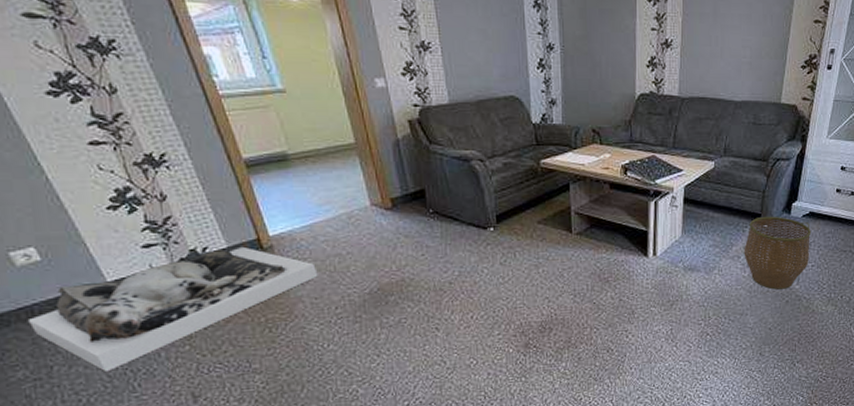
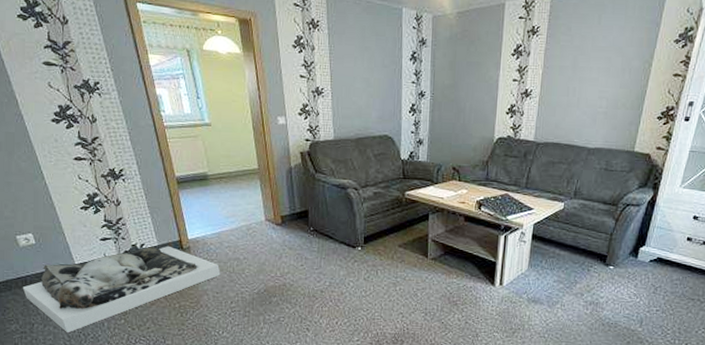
basket: present [744,216,812,290] -> none [587,258,658,330]

